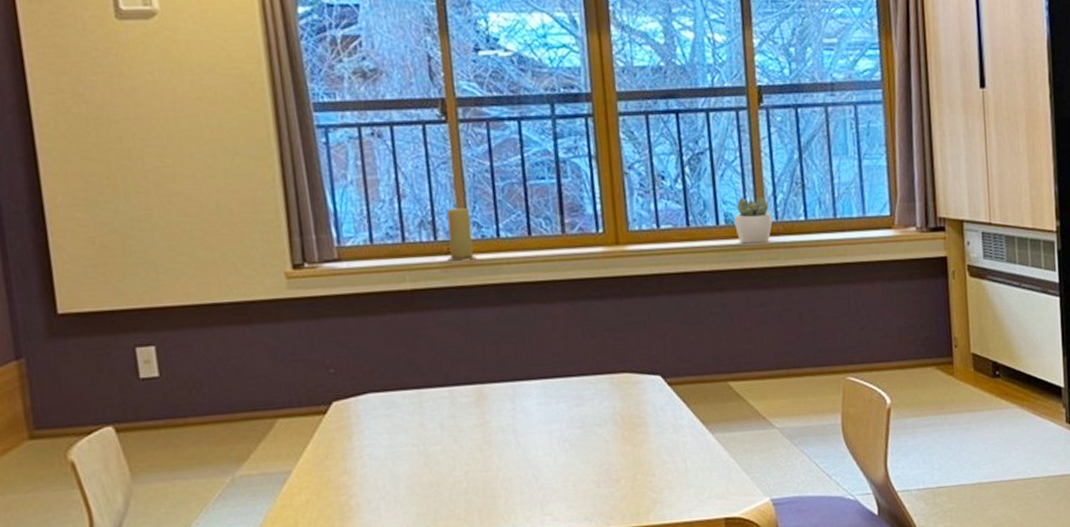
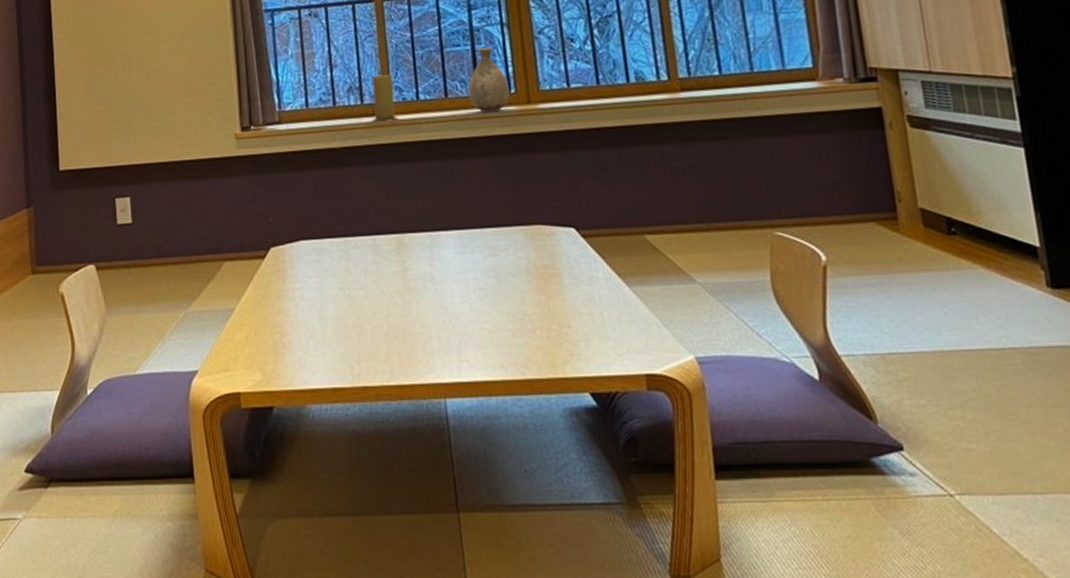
vase: none [553,182,598,254] -> present [468,47,510,113]
succulent plant: present [734,196,773,244] -> none [645,53,685,100]

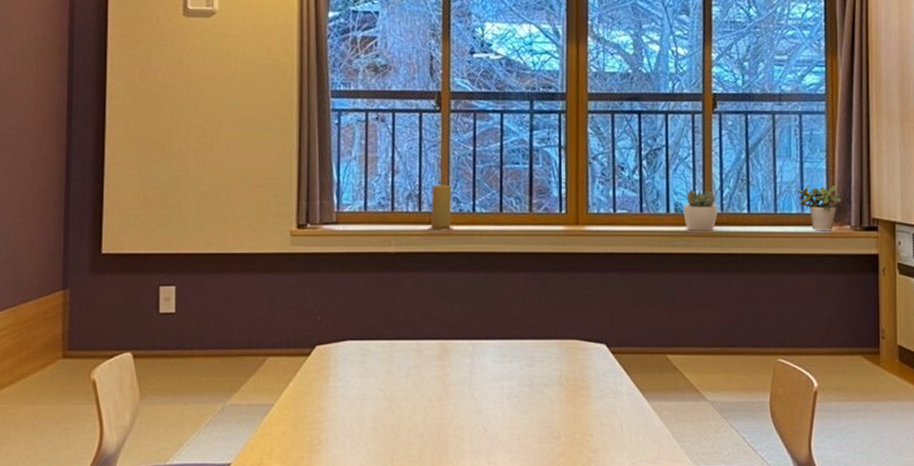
vase: present [468,47,510,113] -> none [522,168,560,230]
succulent plant: none [645,53,685,100] -> present [683,189,718,231]
potted plant: none [774,35,829,87] -> present [797,185,841,230]

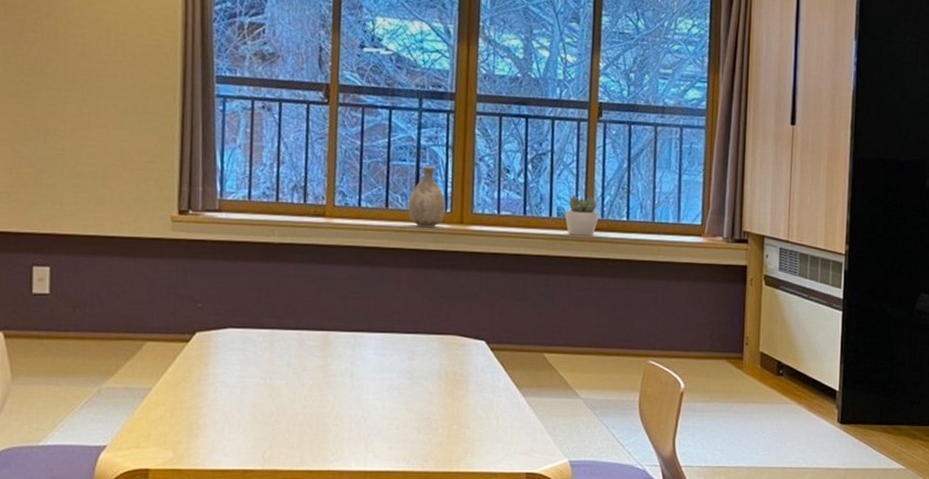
candle: present [428,184,453,230] -> none [312,177,338,223]
vase: none [522,168,560,230] -> present [408,166,446,228]
potted plant: present [797,185,841,230] -> none [674,196,716,241]

